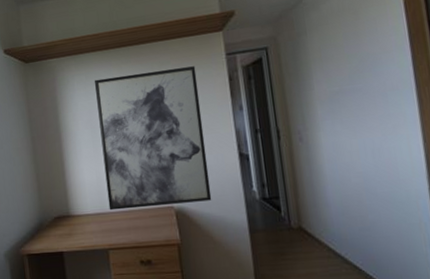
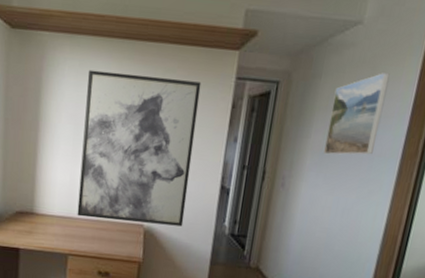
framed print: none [324,13,384,101] -> present [324,72,390,155]

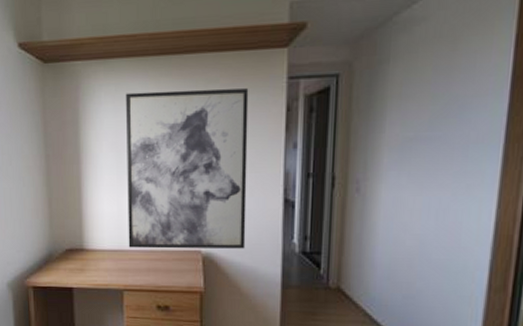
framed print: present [324,72,390,155] -> none [404,43,476,149]

